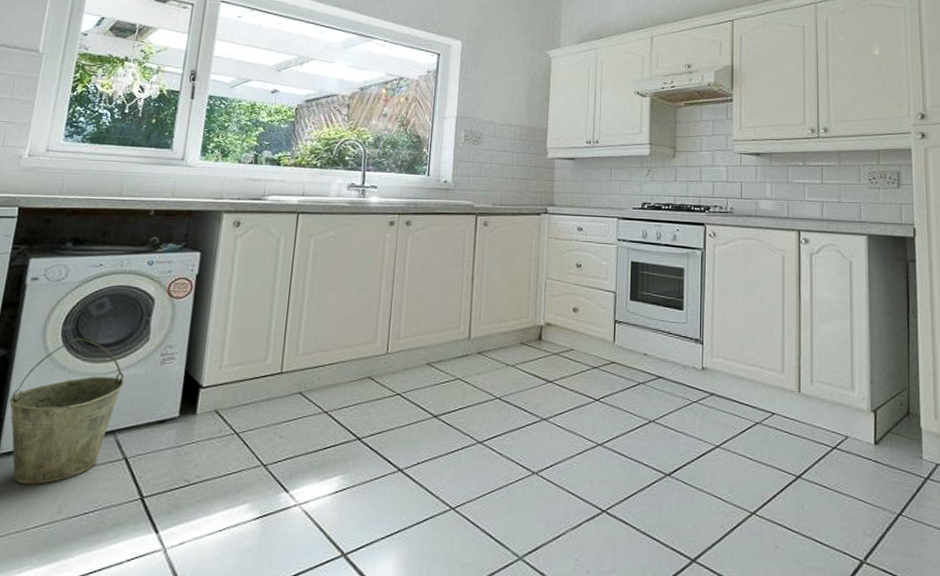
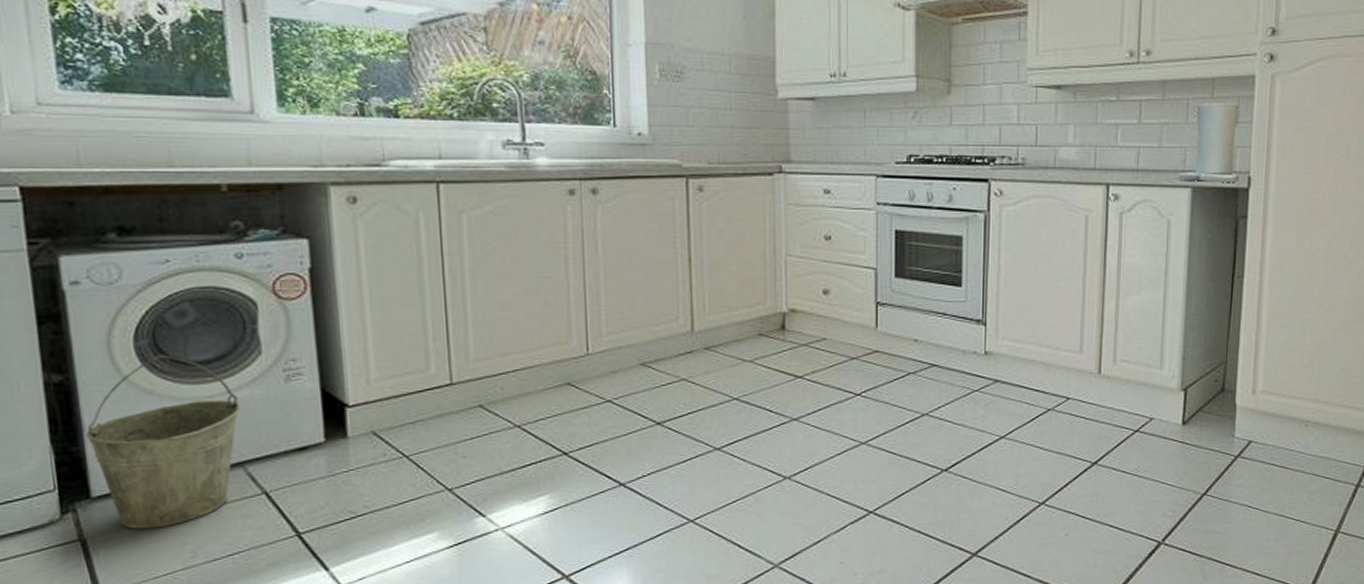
paper towel: none [856,168,906,233] -> present [1178,102,1240,183]

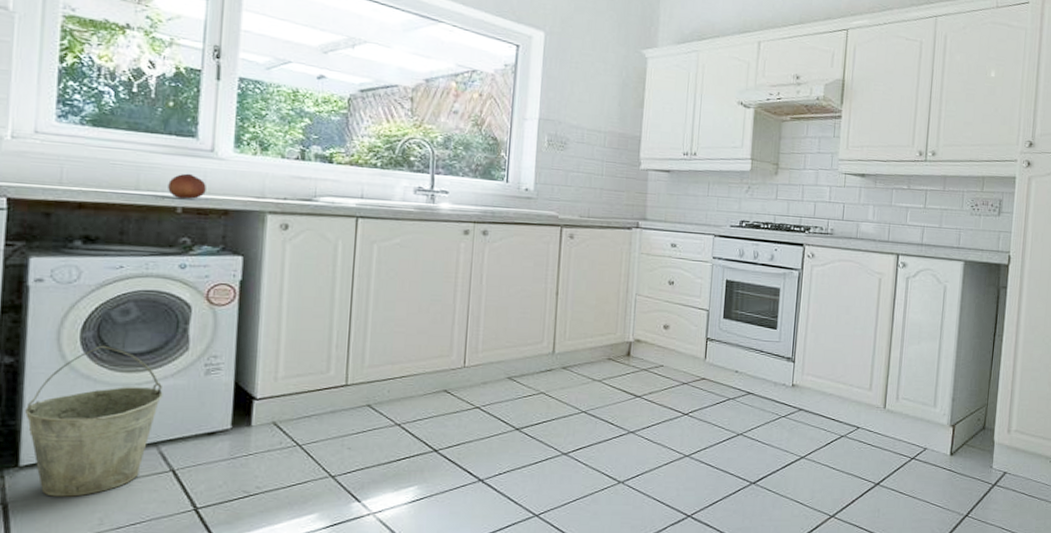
fruit: none [206,142,252,175] -> present [168,173,206,200]
paper towel: present [1178,102,1240,183] -> none [954,195,1002,260]

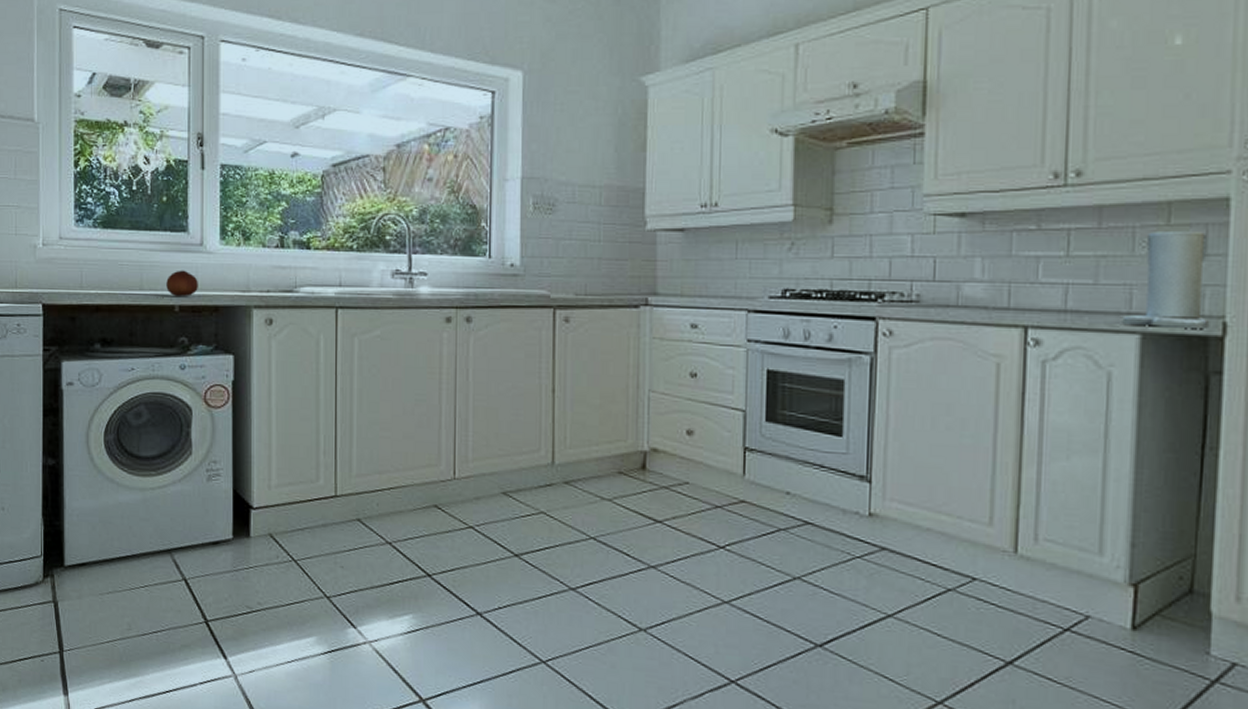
bucket: present [25,345,163,497] -> none [66,448,173,600]
paper towel: none [954,195,1002,260] -> present [1122,230,1210,330]

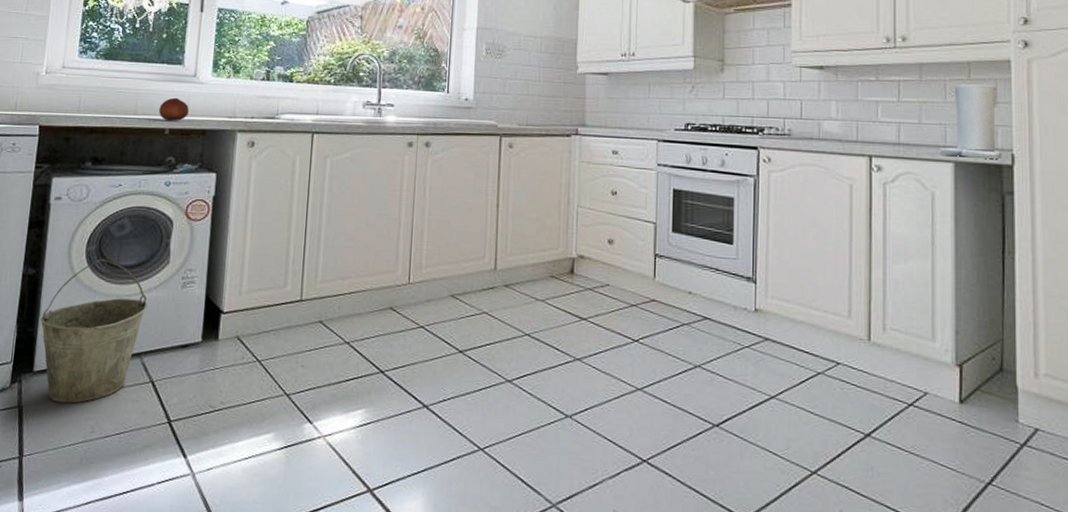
bucket: none [66,448,173,600] -> present [41,258,147,404]

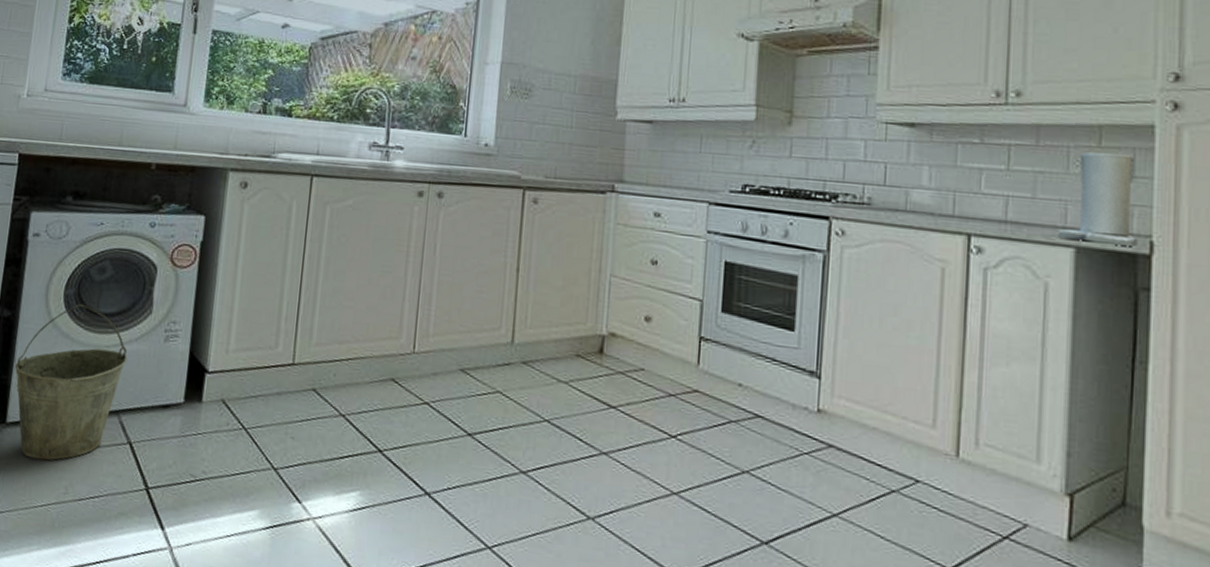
fruit: present [159,97,189,122] -> none [145,128,178,156]

